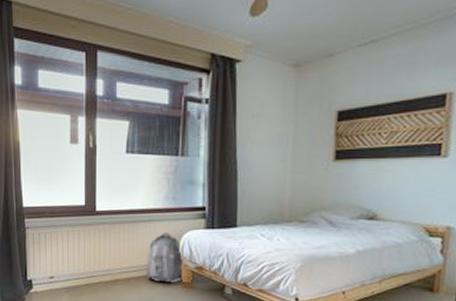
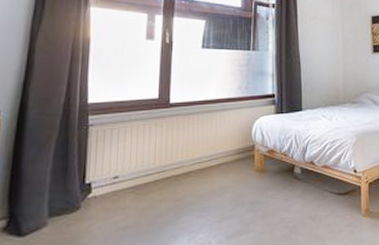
backpack: present [146,233,183,283] -> none [220,120,256,169]

